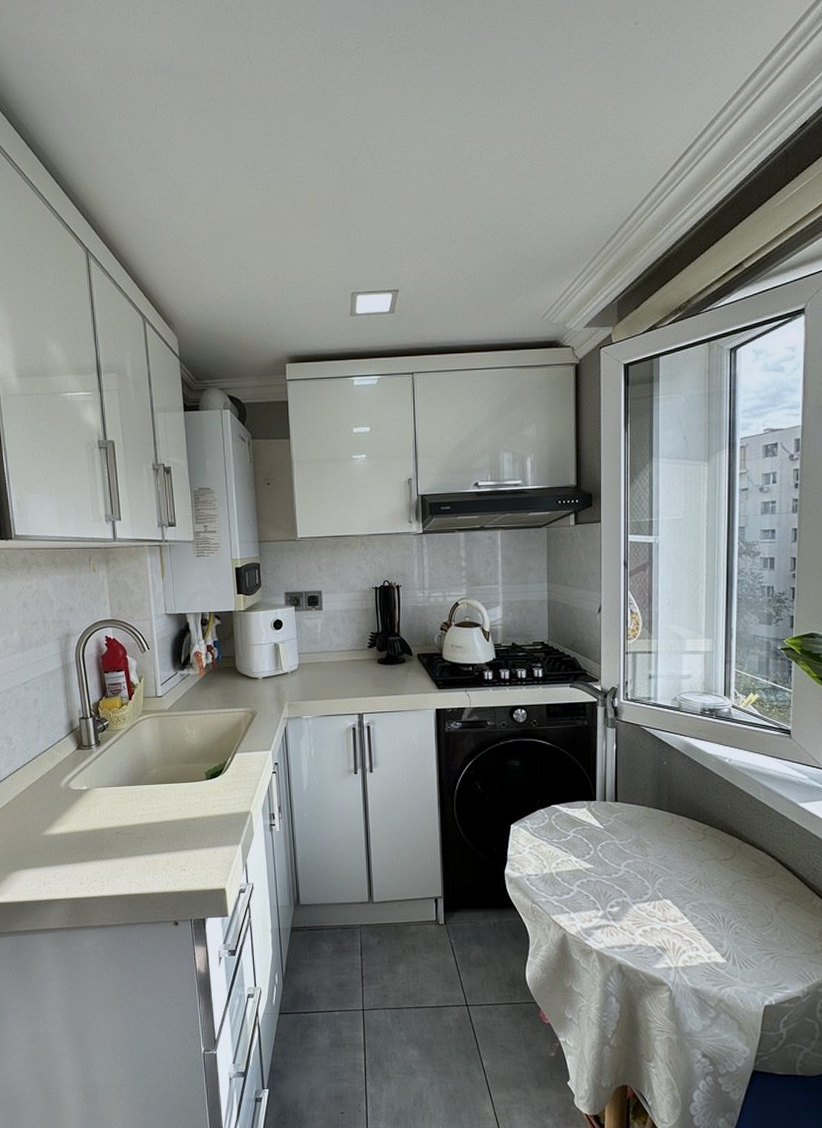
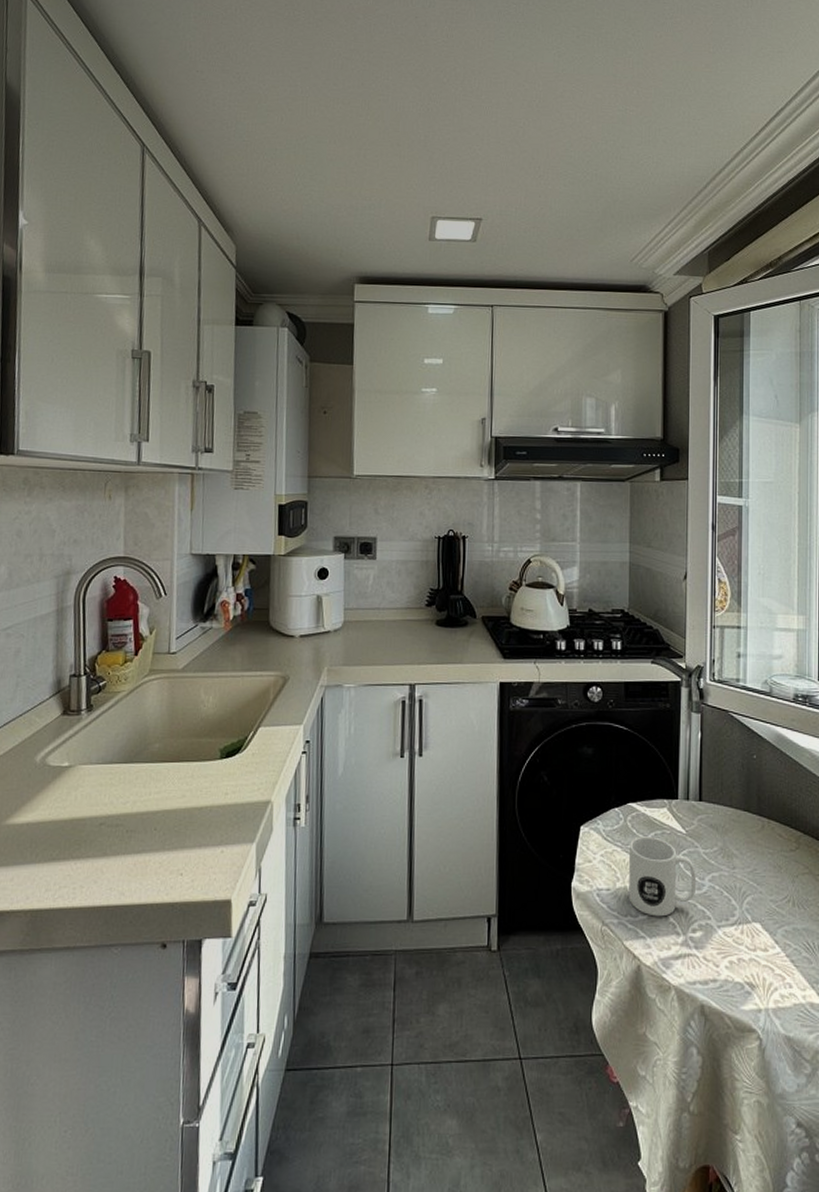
mug: none [554,832,614,896] -> present [629,836,697,917]

